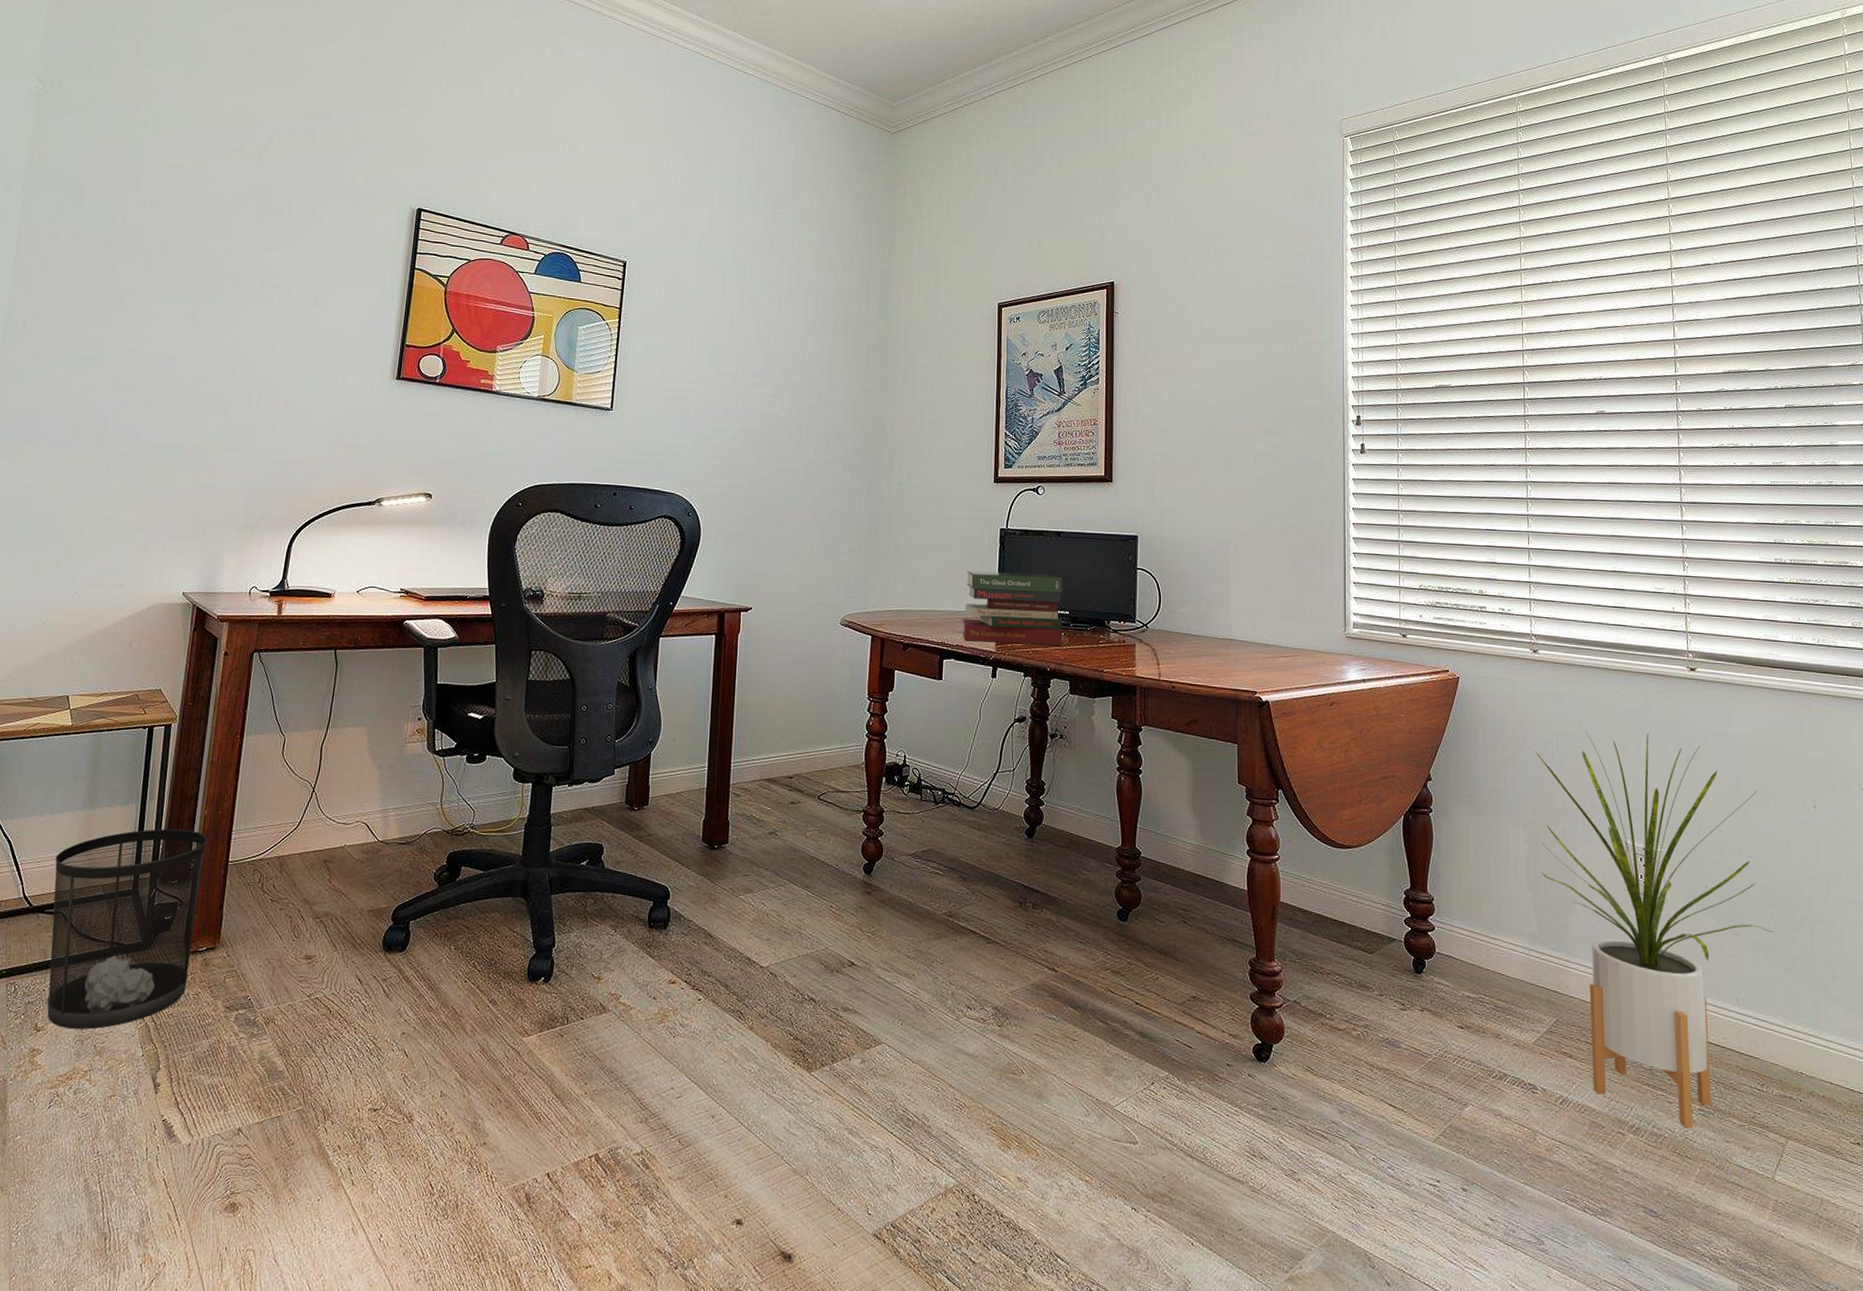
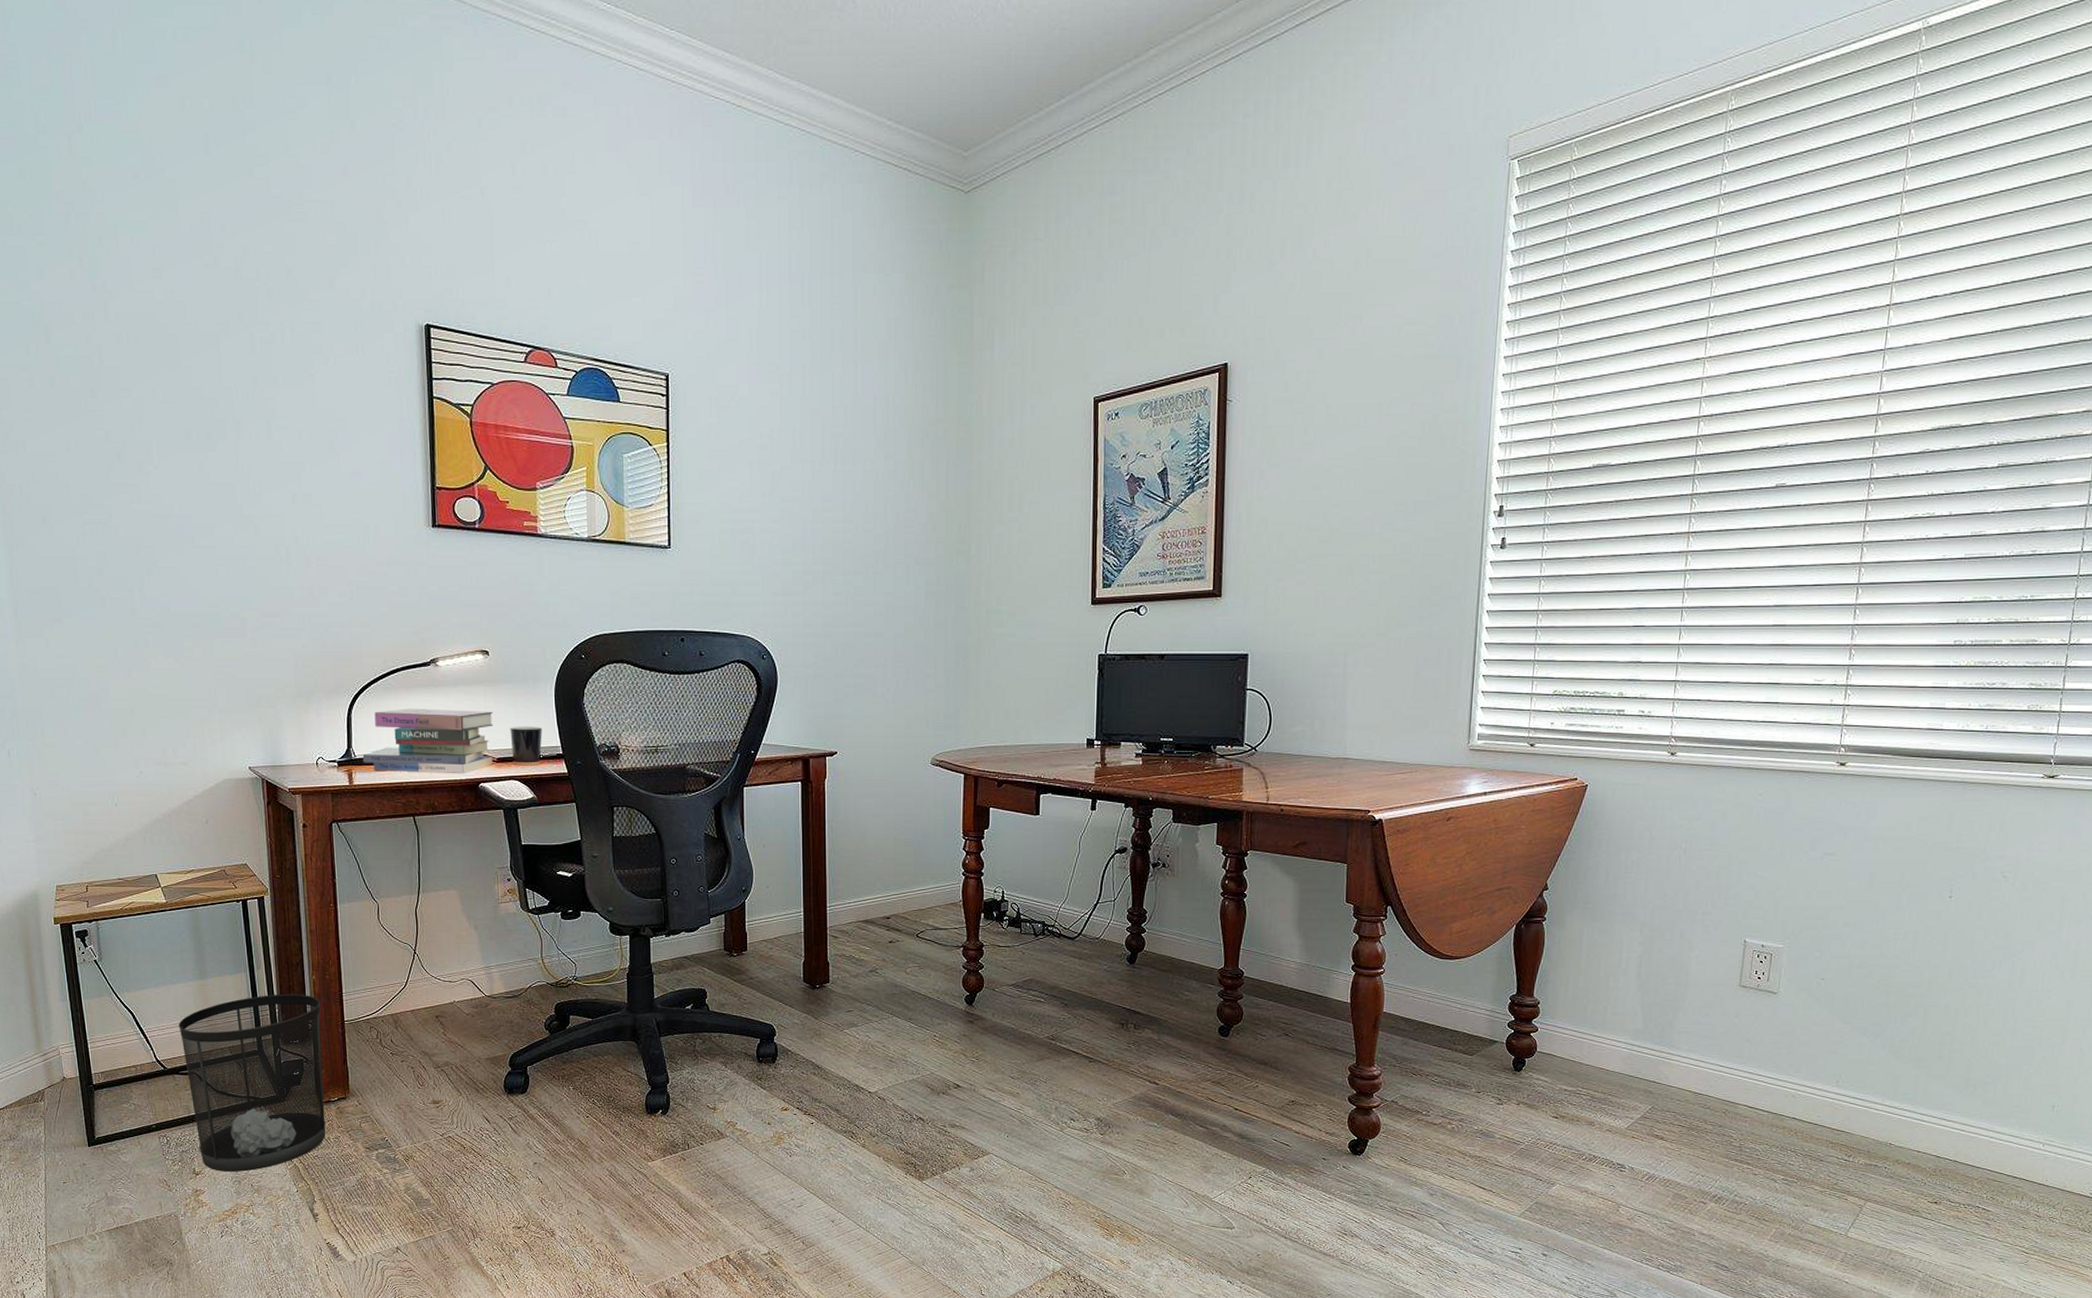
books: none [294,544,428,611] -> present [362,708,494,774]
mug: none [440,566,473,606] -> present [510,726,543,766]
books: present [962,571,1063,646] -> none [1059,700,1166,775]
house plant: present [1535,730,1775,1129] -> none [1652,832,1893,1196]

